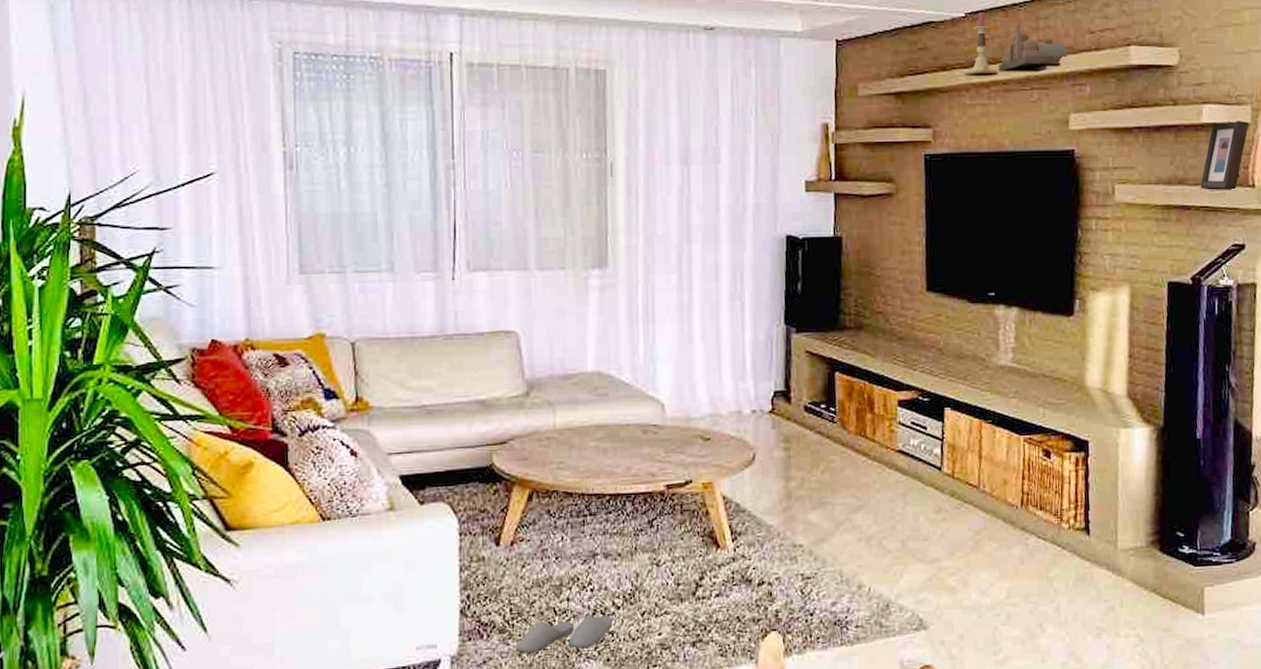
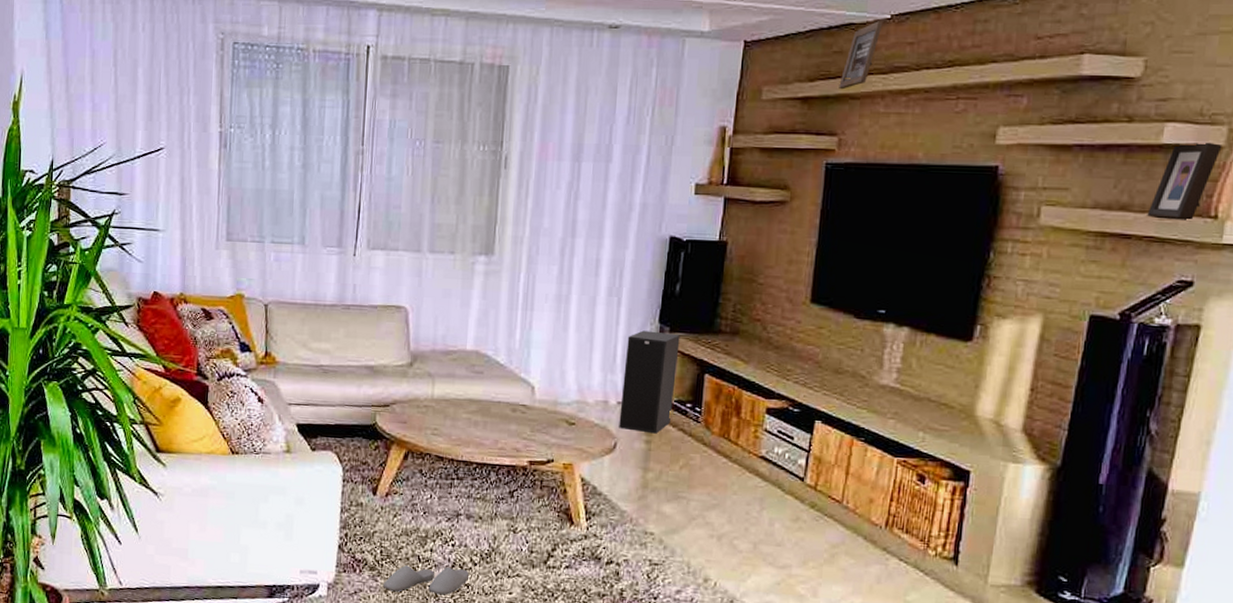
speaker: none [755,333,808,440] -> present [619,330,680,434]
picture frame: none [927,19,959,84] -> present [839,21,883,90]
candlestick: present [964,11,999,77] -> none [881,13,921,84]
decorative sculpture: present [998,24,1068,73] -> none [921,27,1006,81]

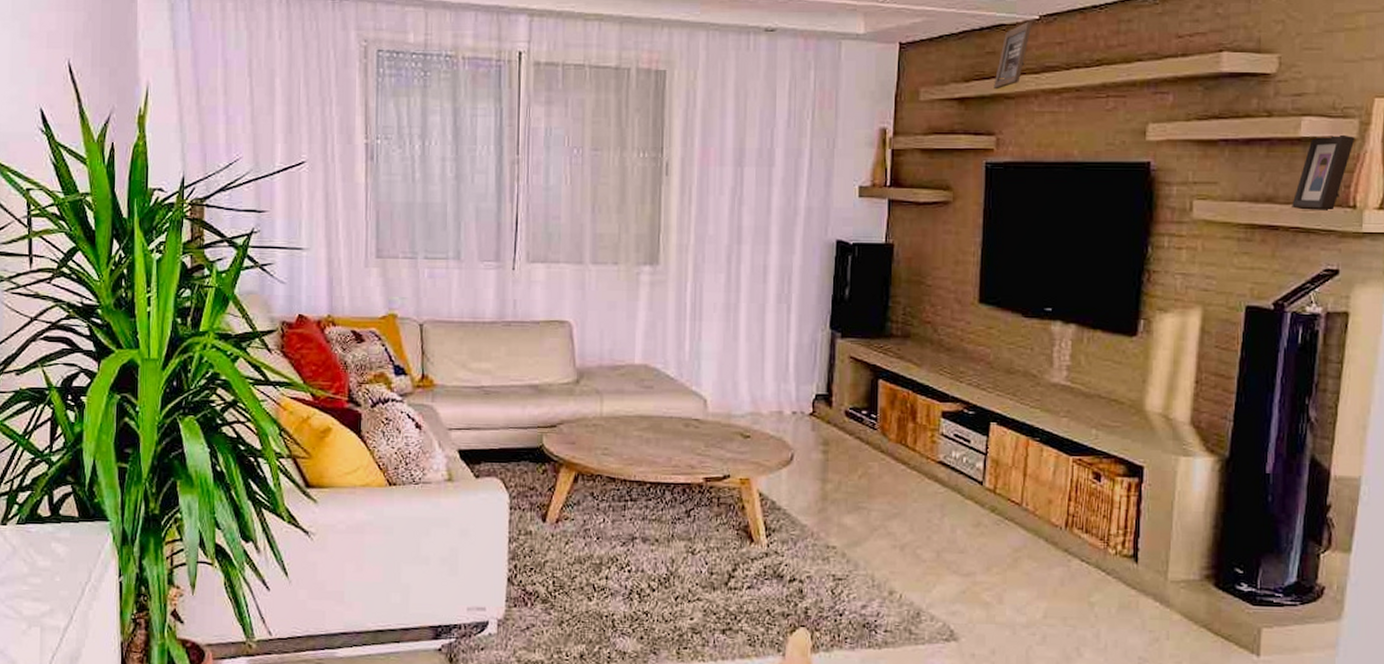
slippers: present [383,565,469,595] -> none [556,594,647,625]
speaker: present [619,330,680,434] -> none [795,337,852,443]

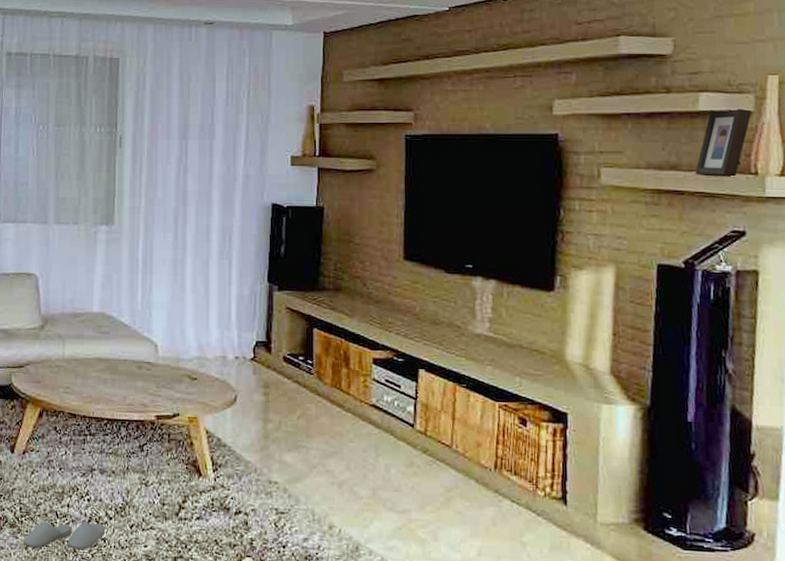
slippers: none [556,594,647,625] -> present [23,521,105,549]
picture frame: present [994,22,1032,90] -> none [410,12,443,71]

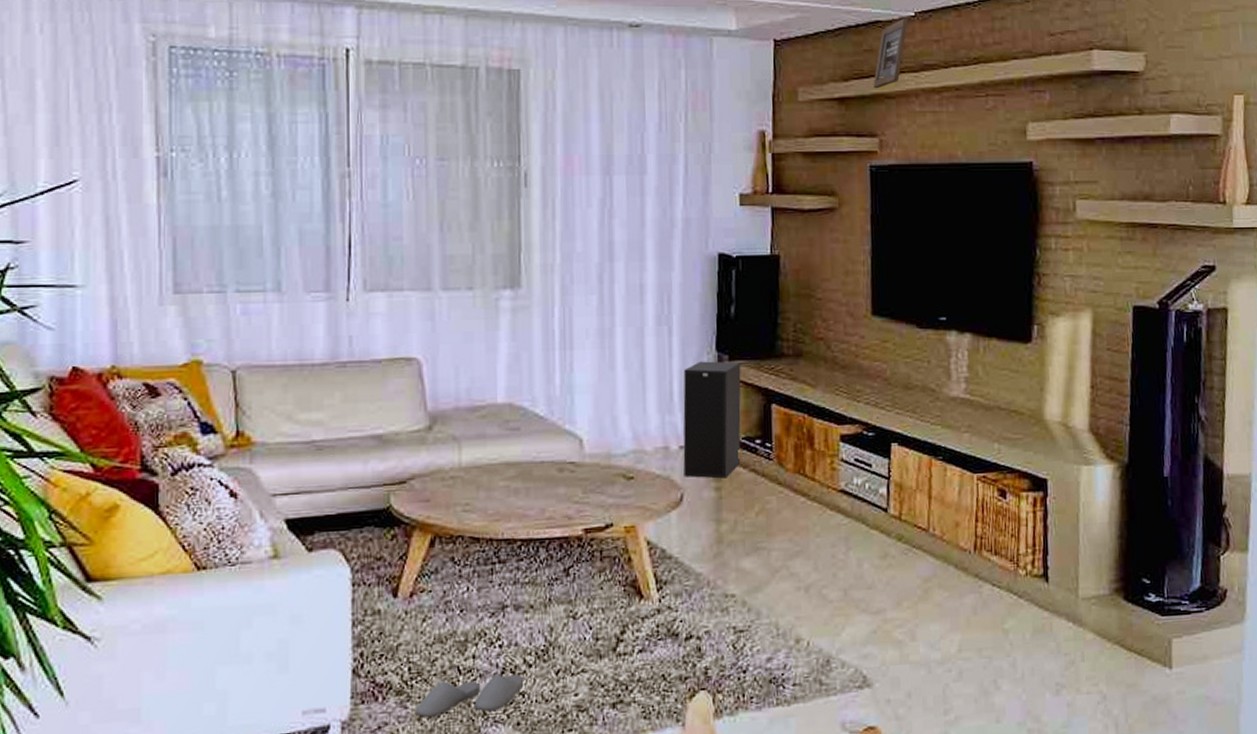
speaker: none [238,289,288,386] -> present [683,361,741,479]
picture frame: none [410,12,443,71] -> present [873,18,908,89]
picture frame: present [695,108,752,178] -> none [1168,131,1220,208]

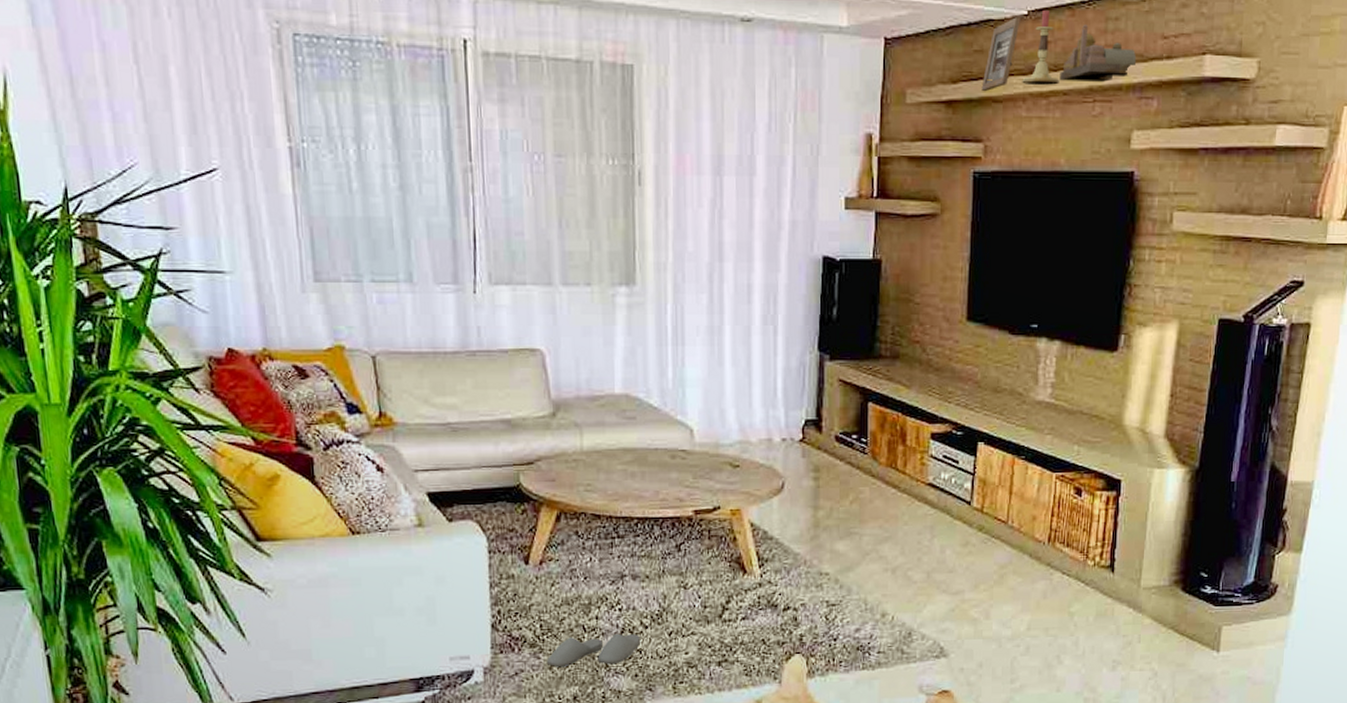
speaker: present [683,361,741,479] -> none [785,360,841,470]
candlestick: none [913,11,951,82] -> present [1022,9,1059,86]
decorative sculpture: none [950,24,1026,78] -> present [1059,25,1137,83]

